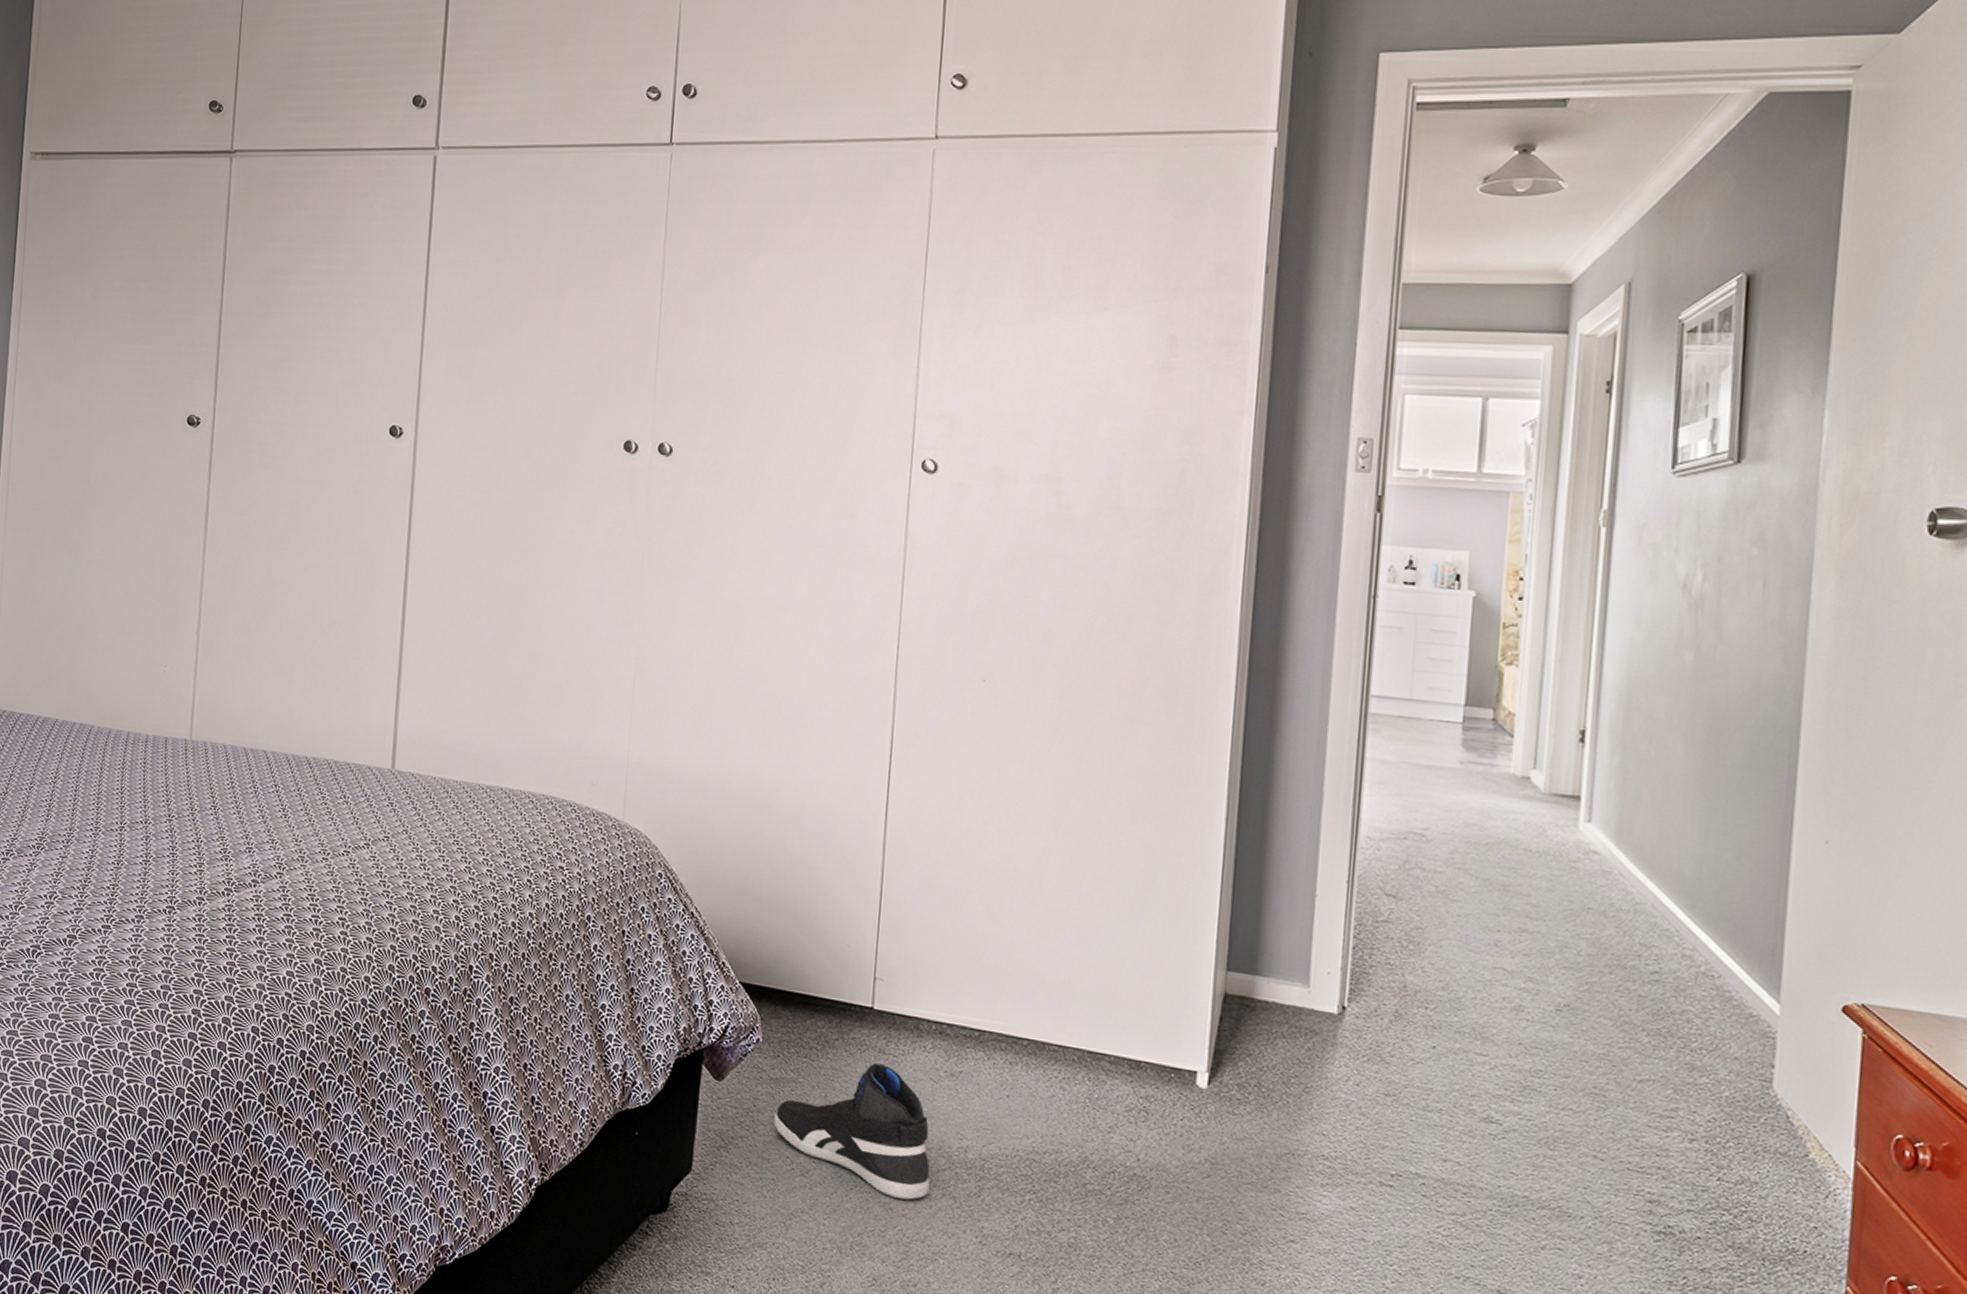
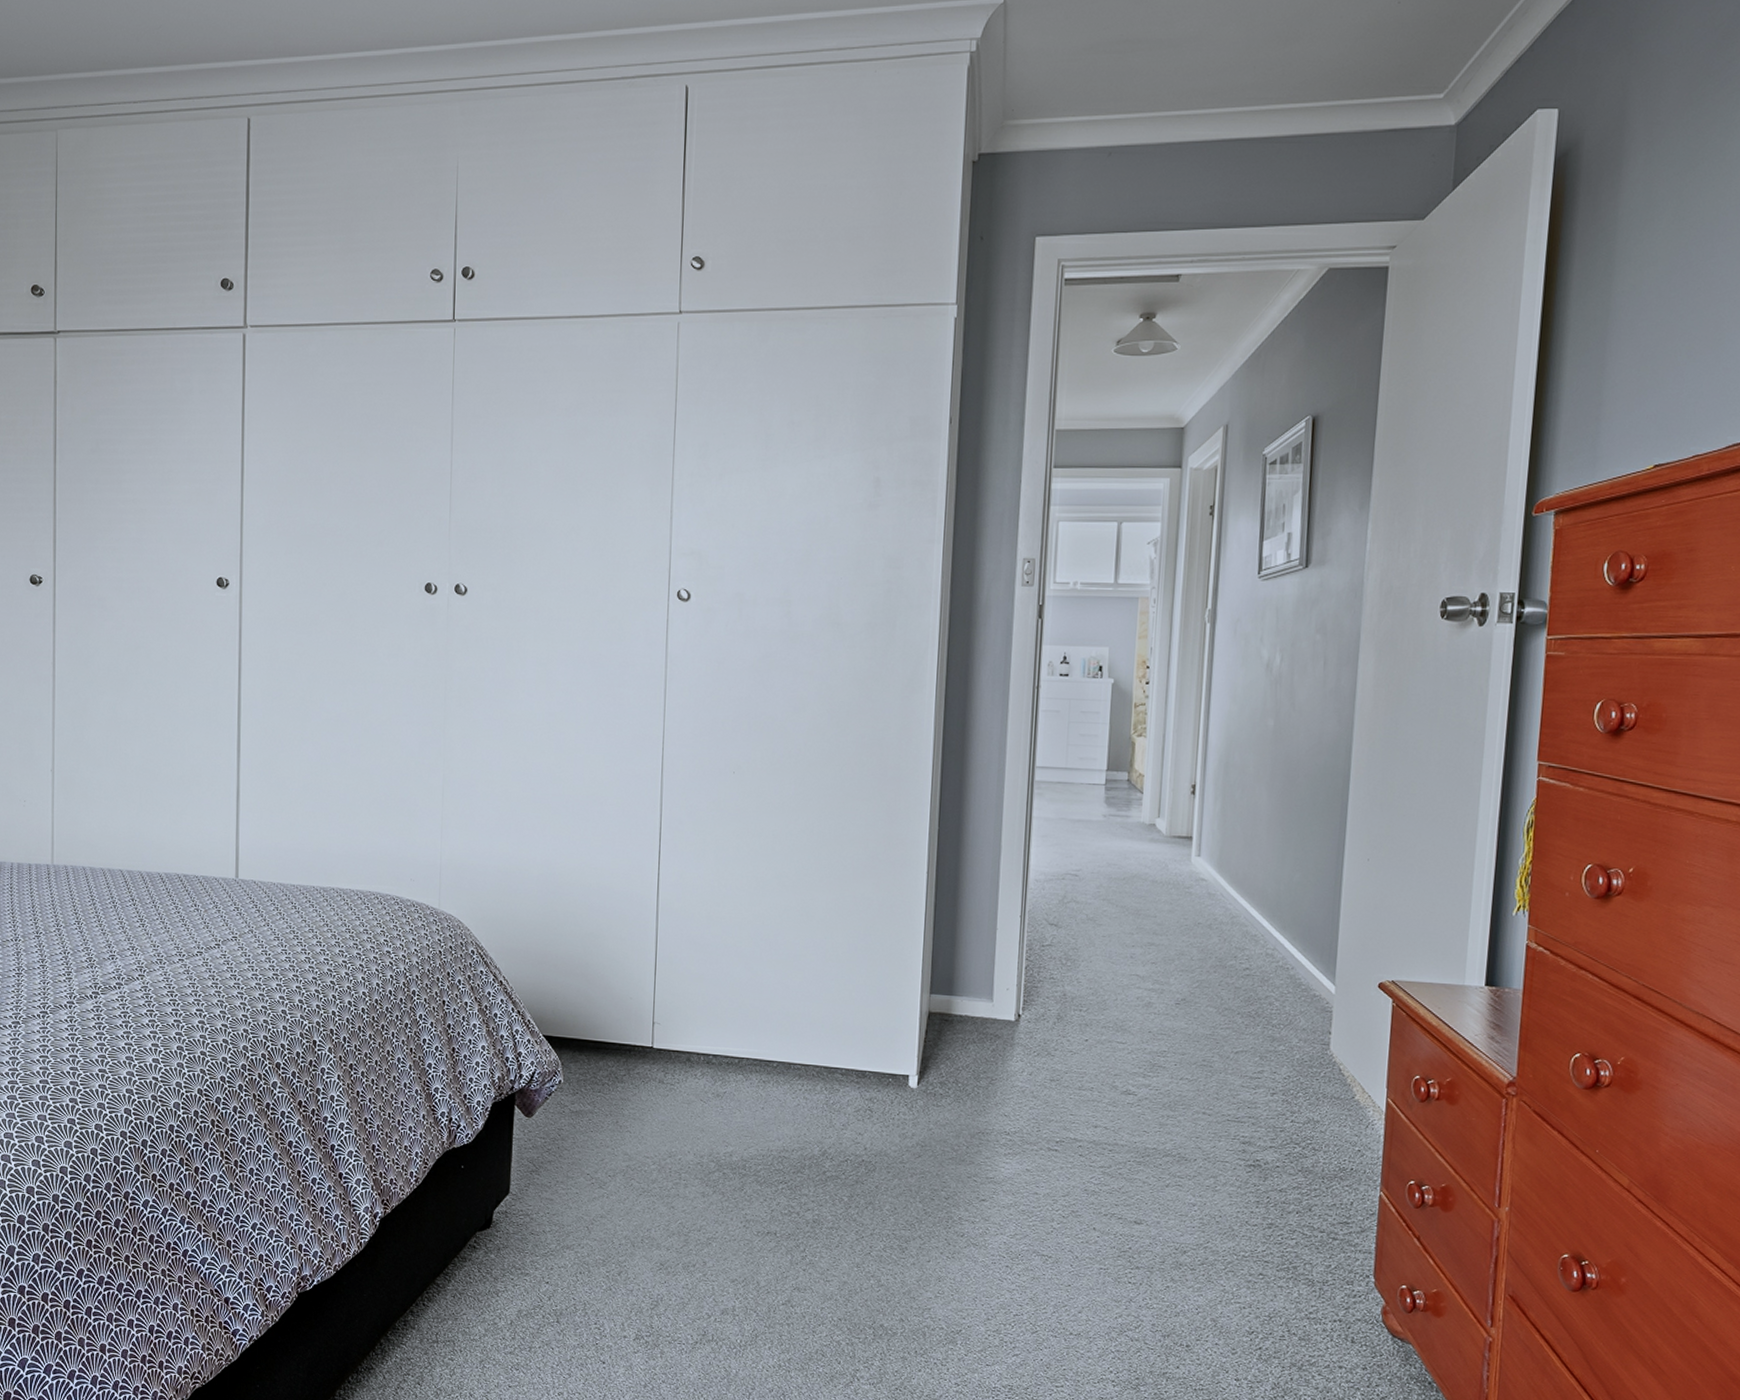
sneaker: present [774,1063,930,1200] -> none [575,1092,703,1199]

